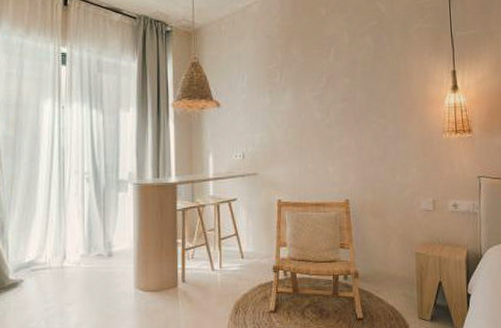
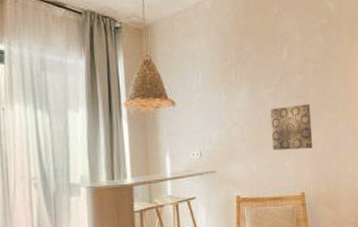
wall art: none [314,108,359,155] -> present [270,104,313,151]

